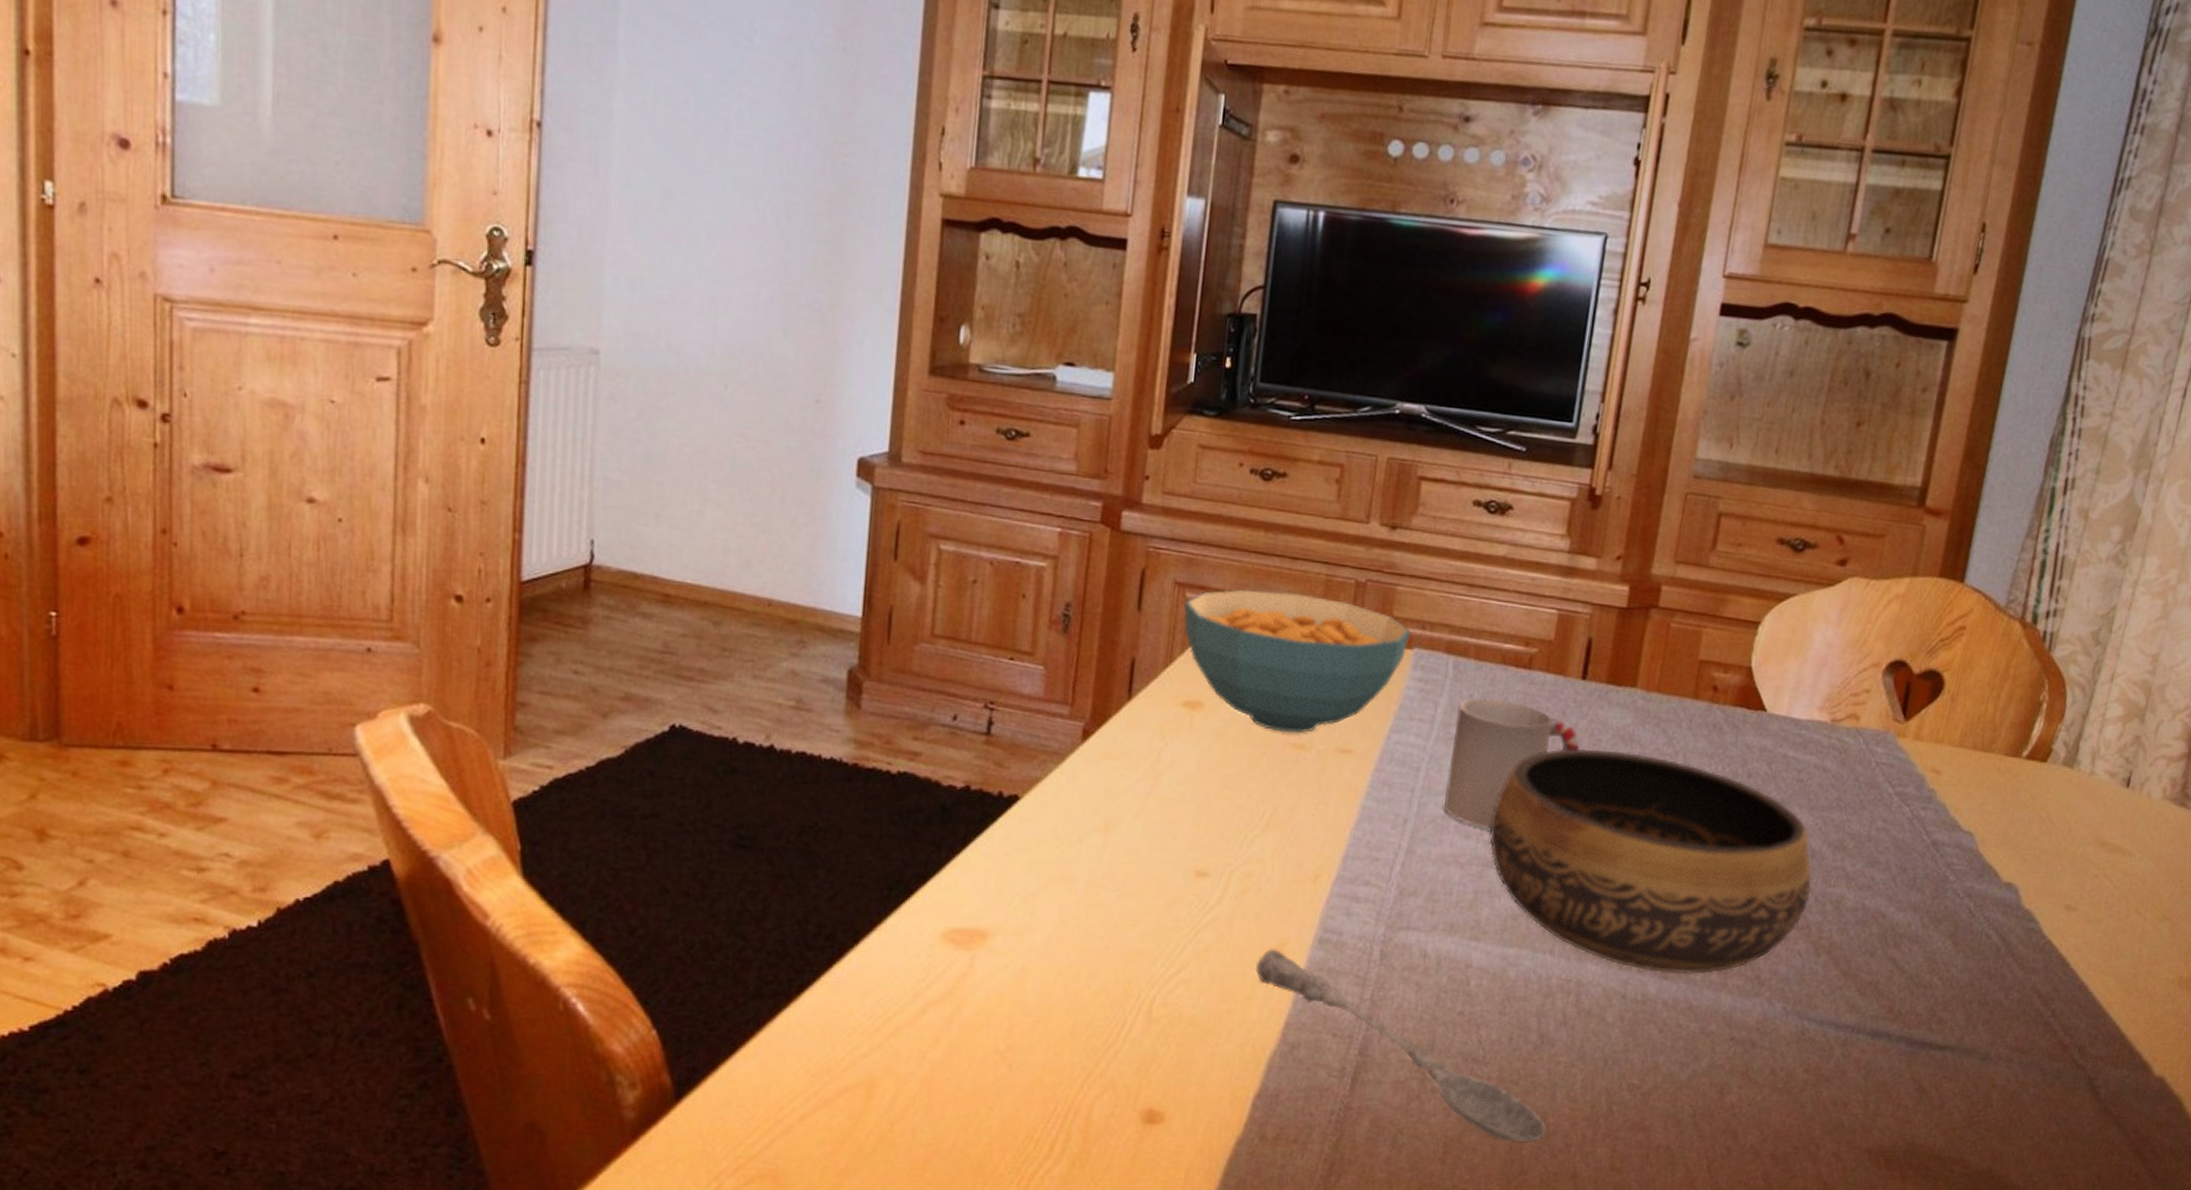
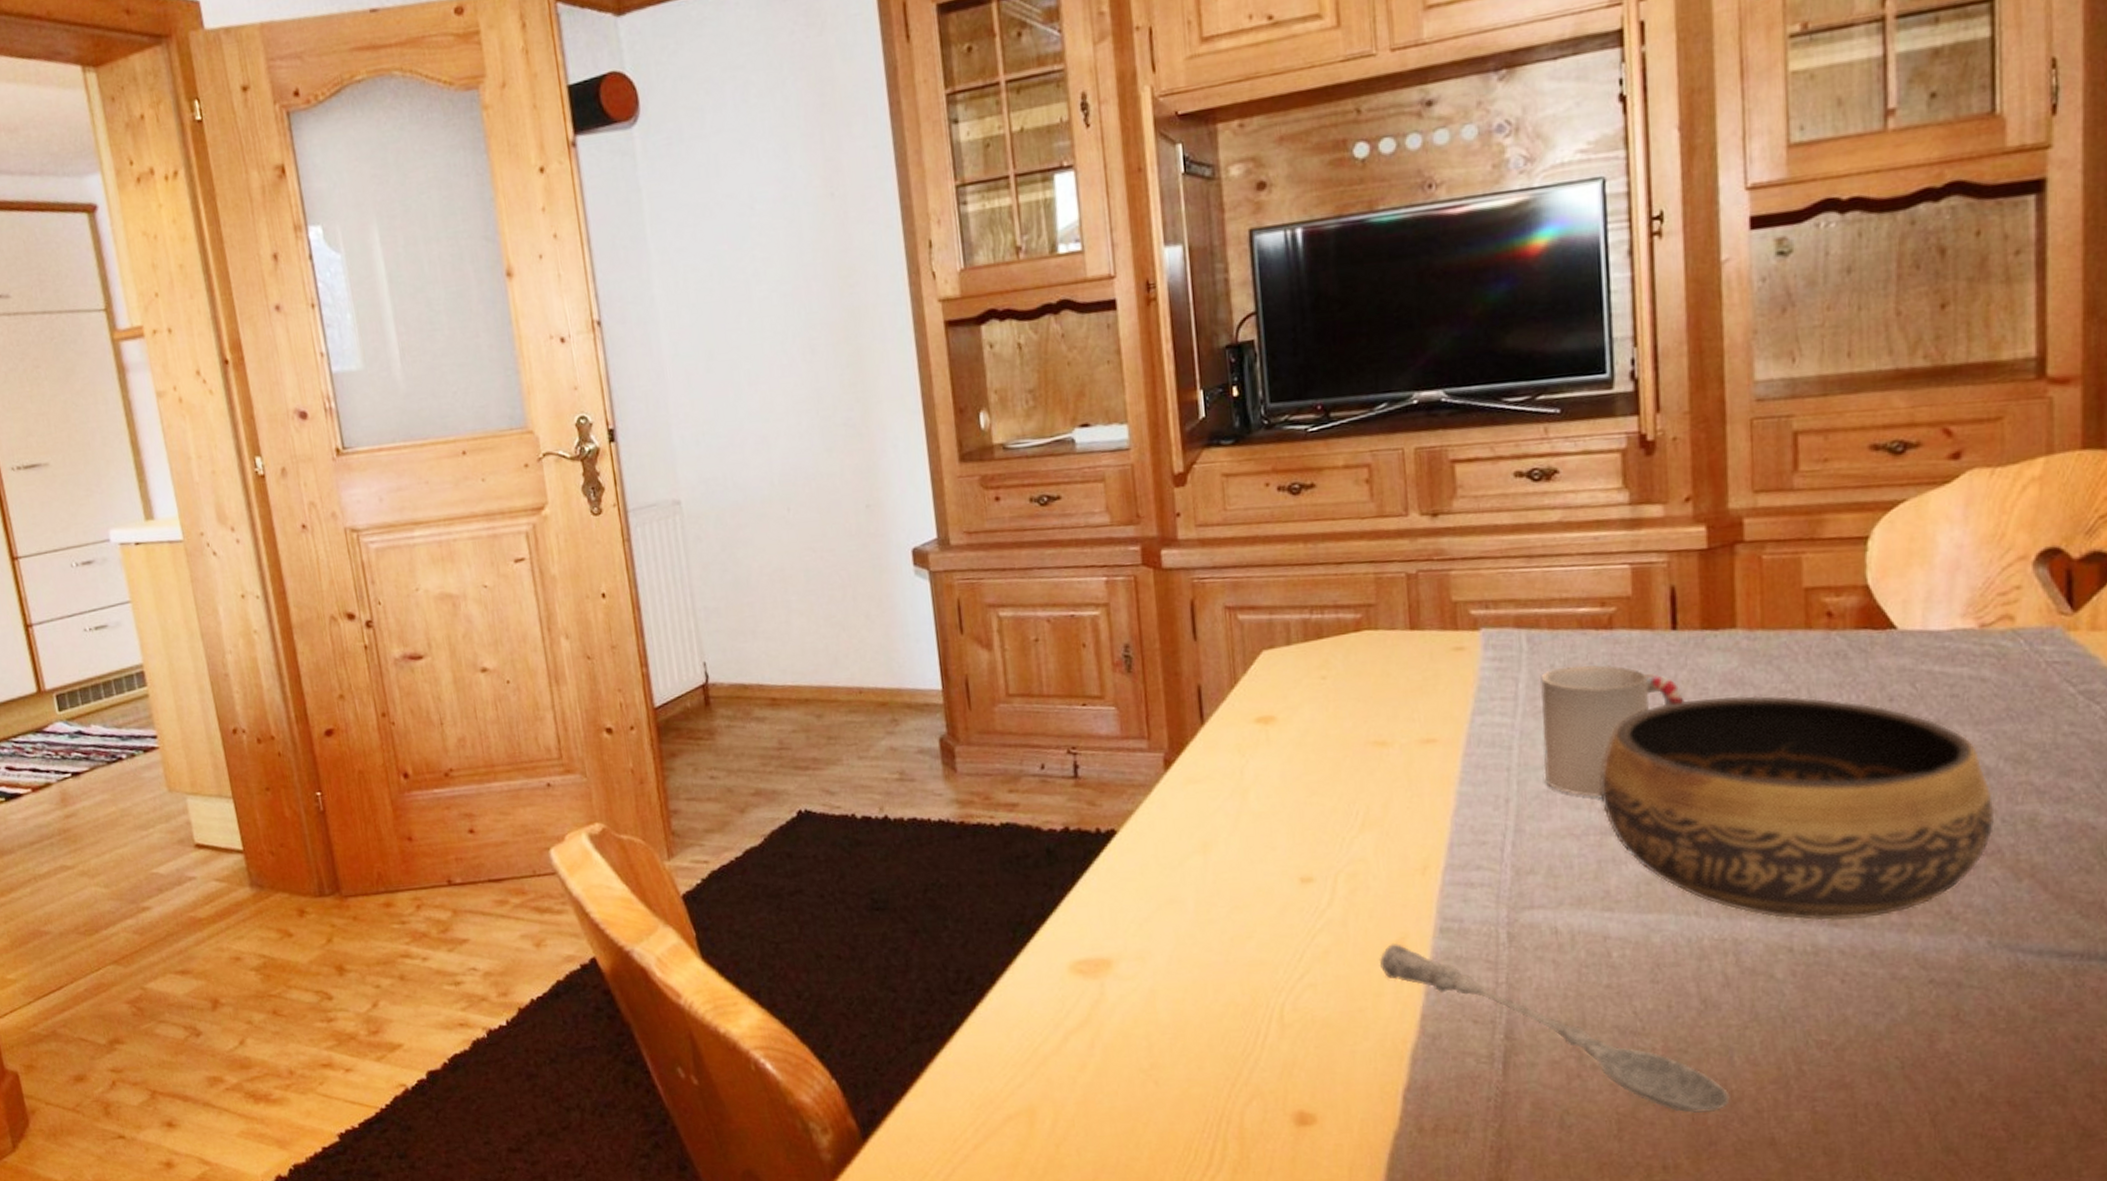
cereal bowl: present [1184,589,1411,734] -> none [1238,595,1475,733]

